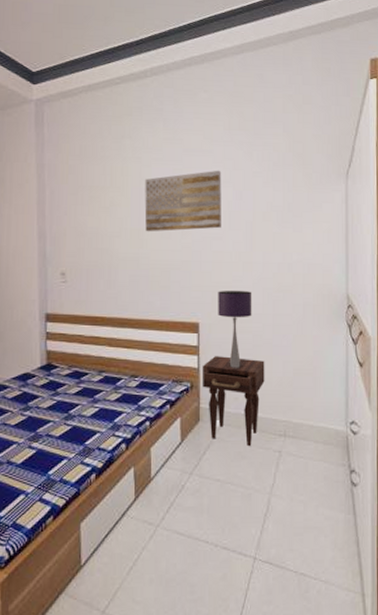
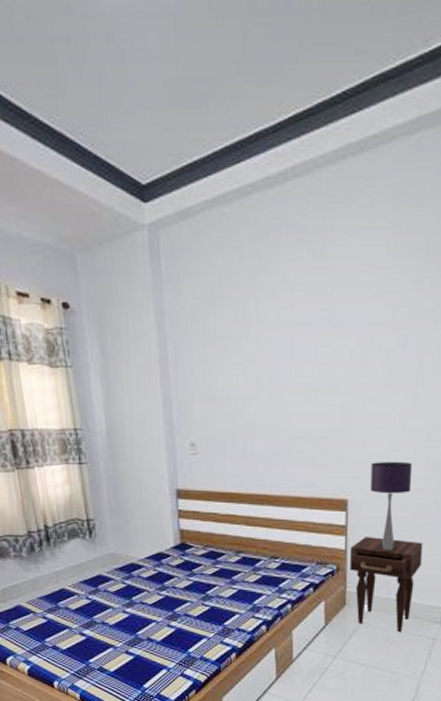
wall art: present [144,170,222,232] -> none [285,308,382,393]

